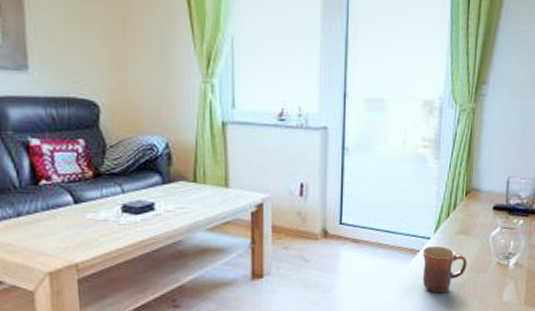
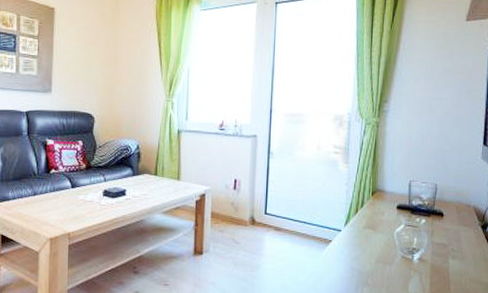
mug: present [422,245,468,294] -> none [334,237,375,281]

